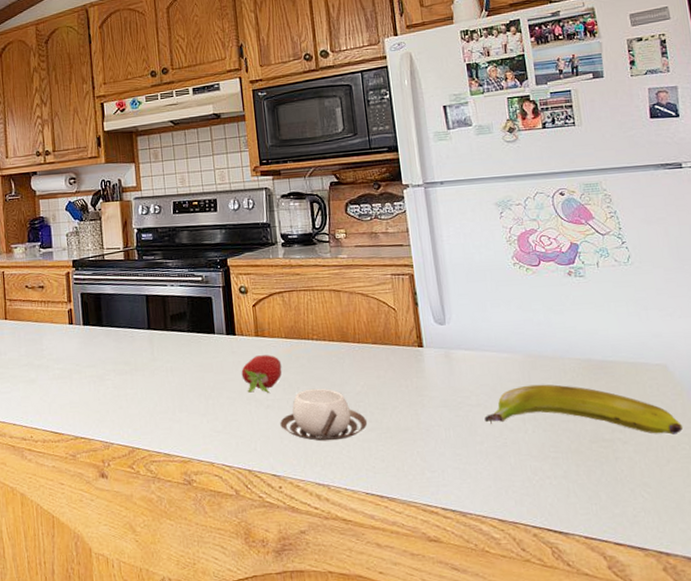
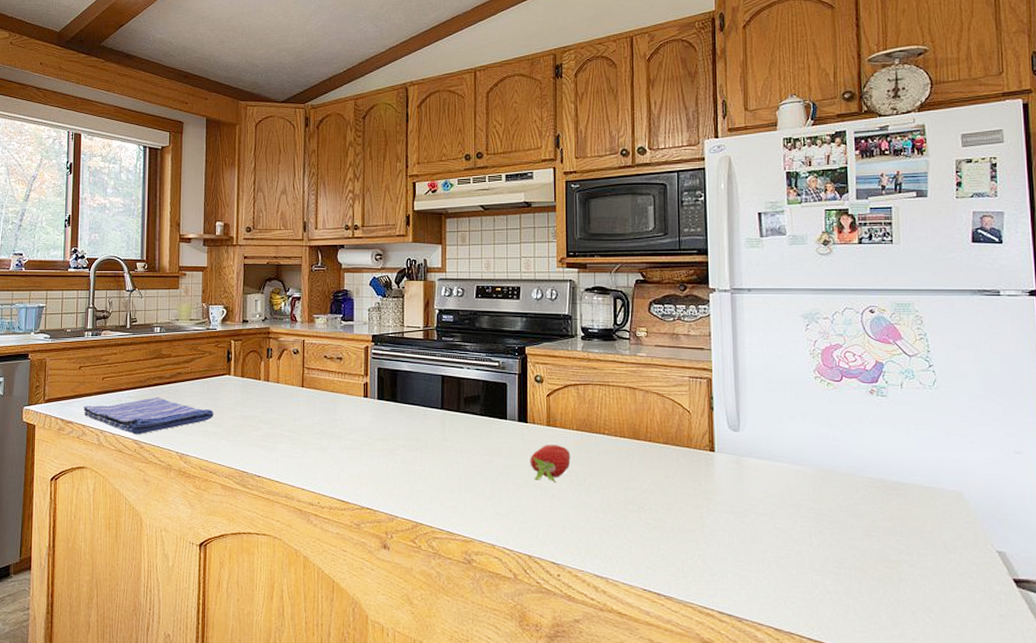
cup: present [280,388,368,442] -> none [564,482,652,535]
banana: present [484,384,684,435] -> none [770,499,973,562]

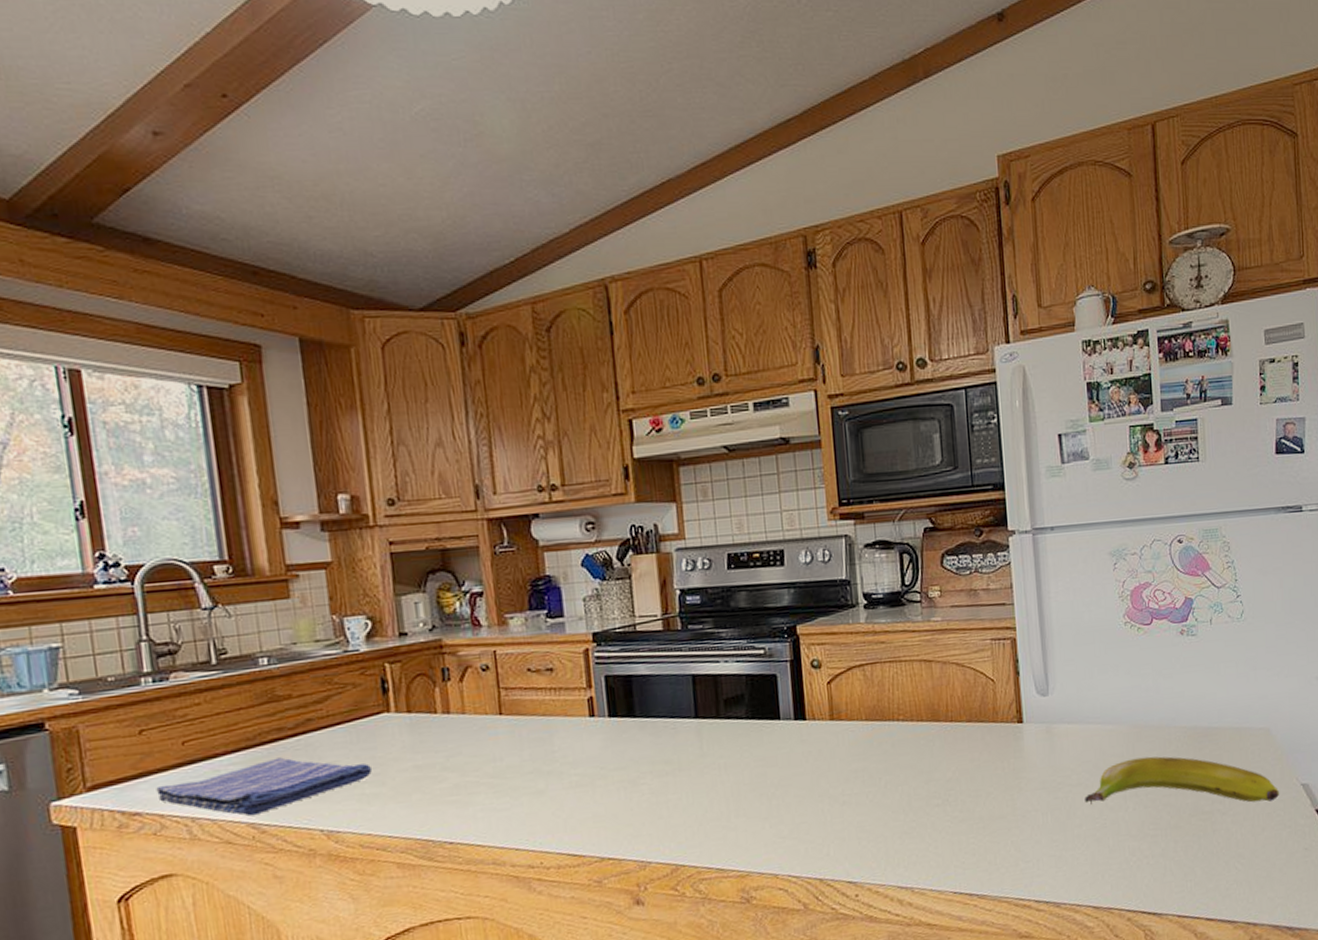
fruit: present [530,445,571,483] -> none [812,741,862,788]
banana: none [770,499,973,562] -> present [1085,756,1280,804]

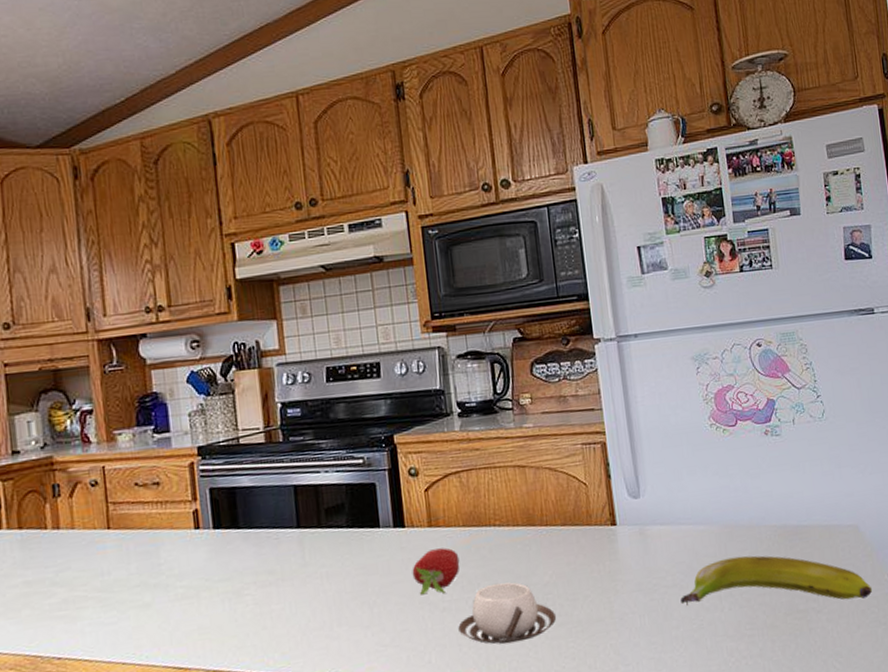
fruit: none [812,741,862,788] -> present [412,547,460,595]
cup: none [858,777,958,839] -> present [458,582,557,645]

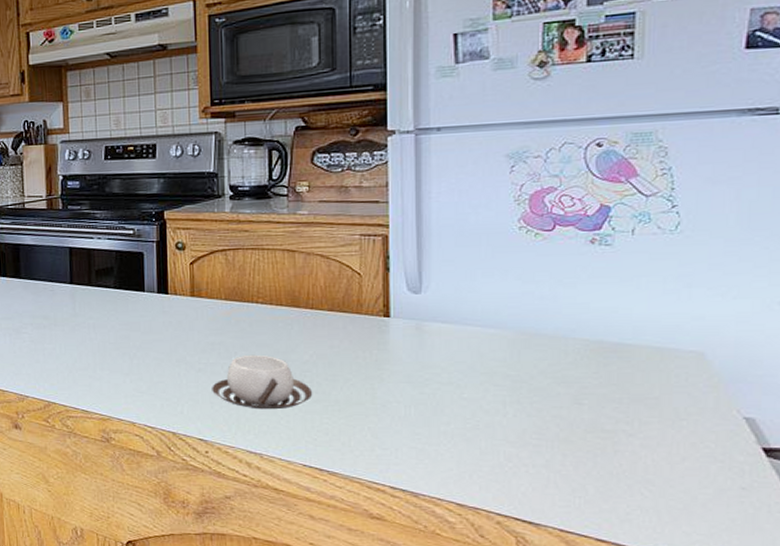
fruit: present [412,547,460,595] -> none [172,316,219,357]
banana: present [680,555,873,605] -> none [455,365,712,431]

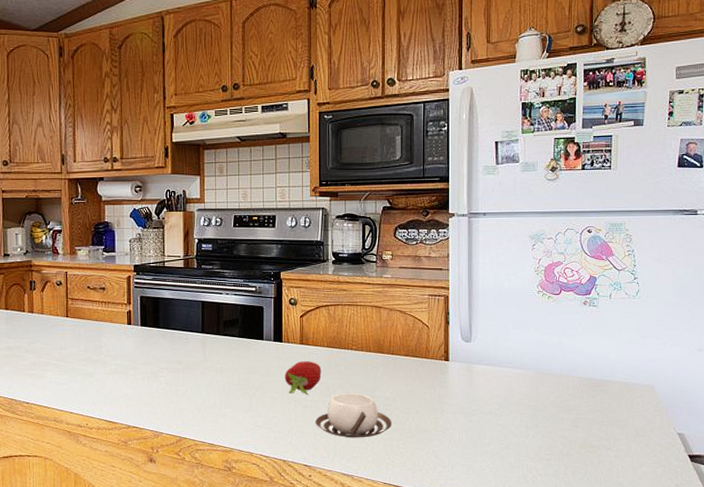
fruit: none [172,316,219,357] -> present [284,361,322,396]

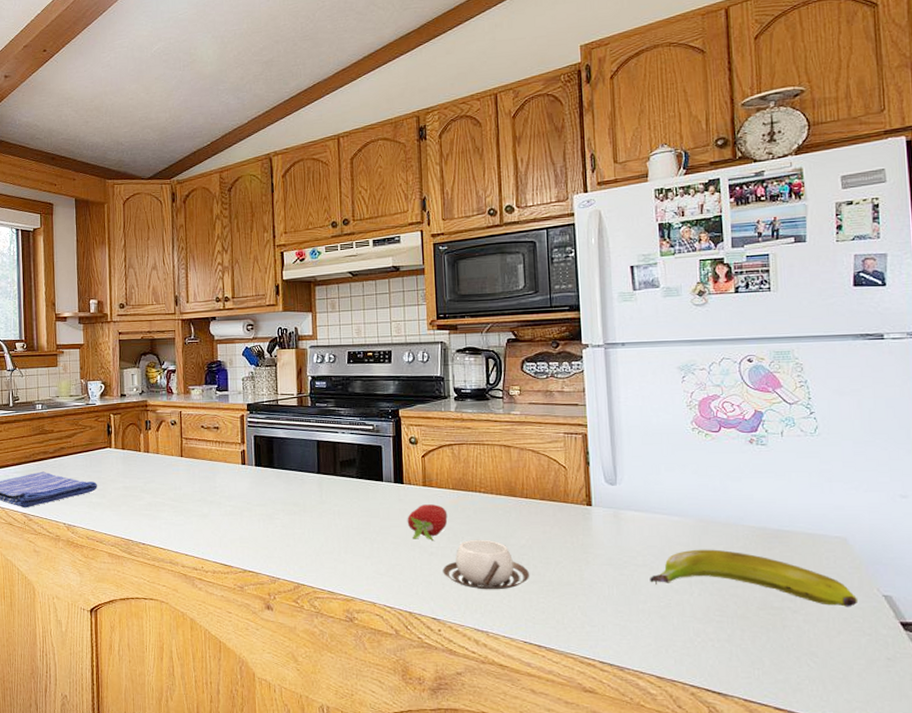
banana: none [494,397,658,444] -> present [650,549,859,607]

